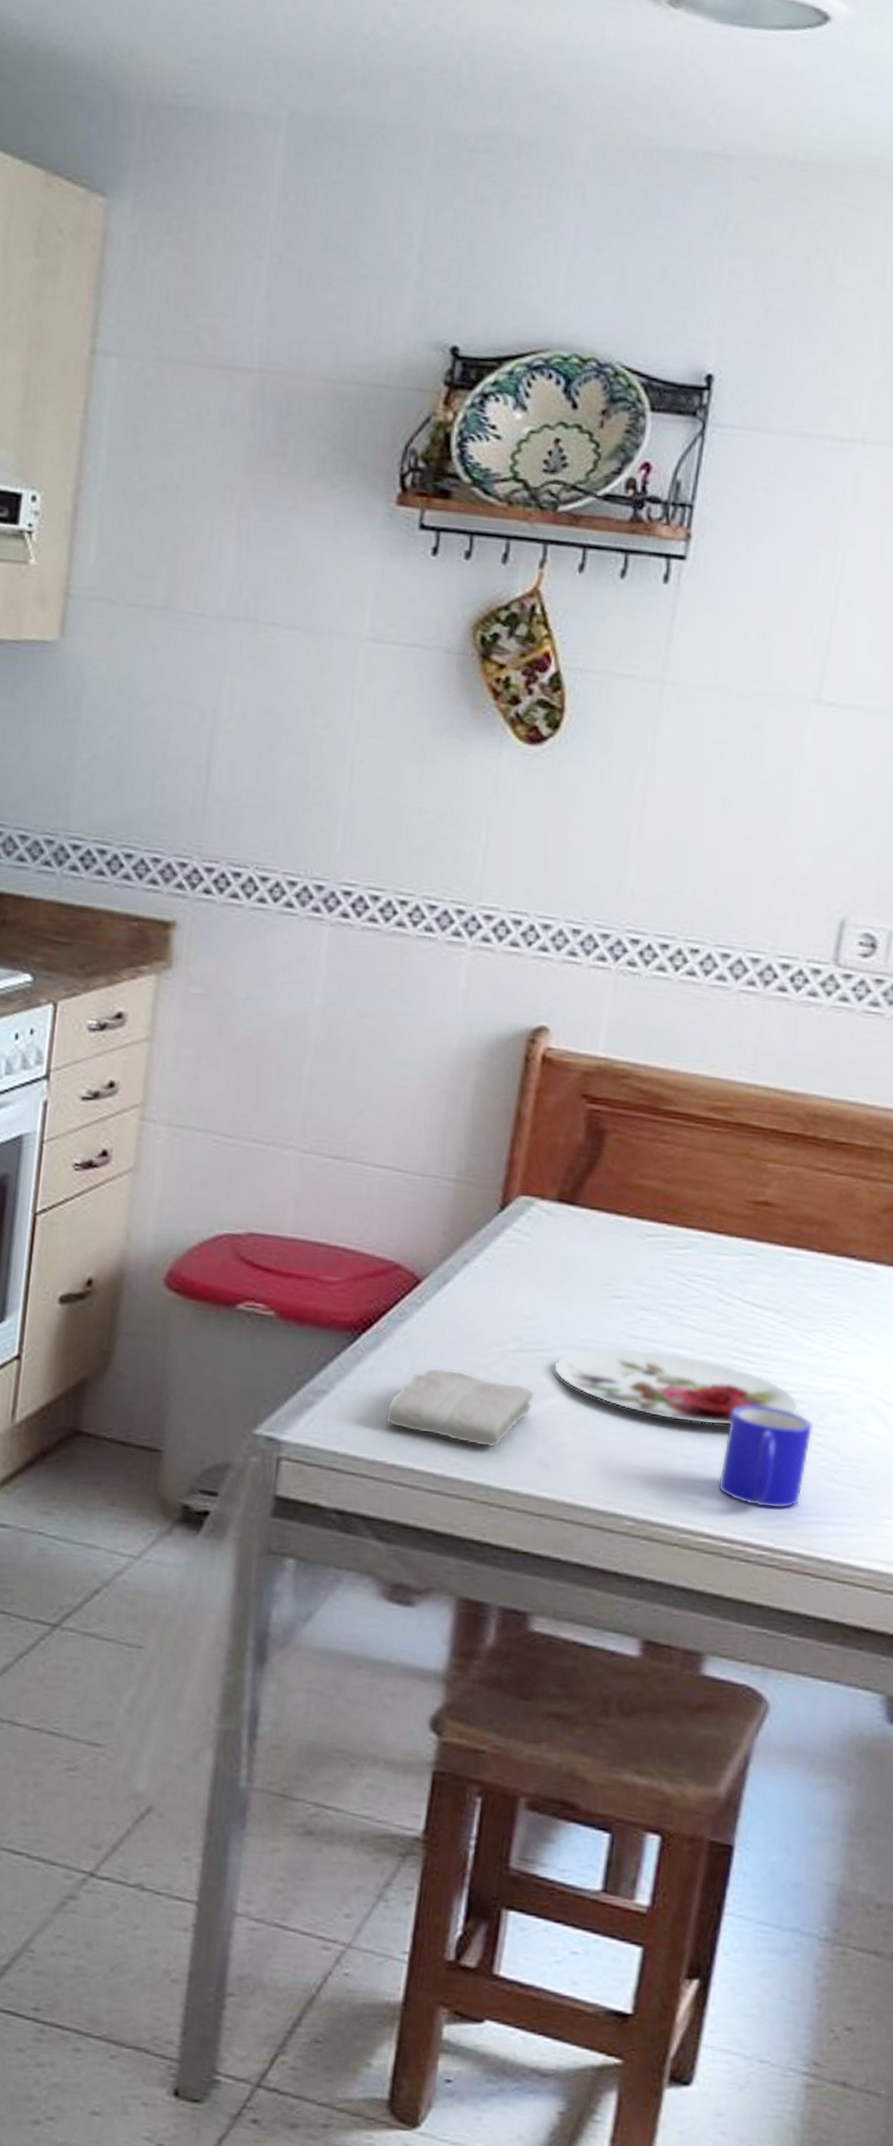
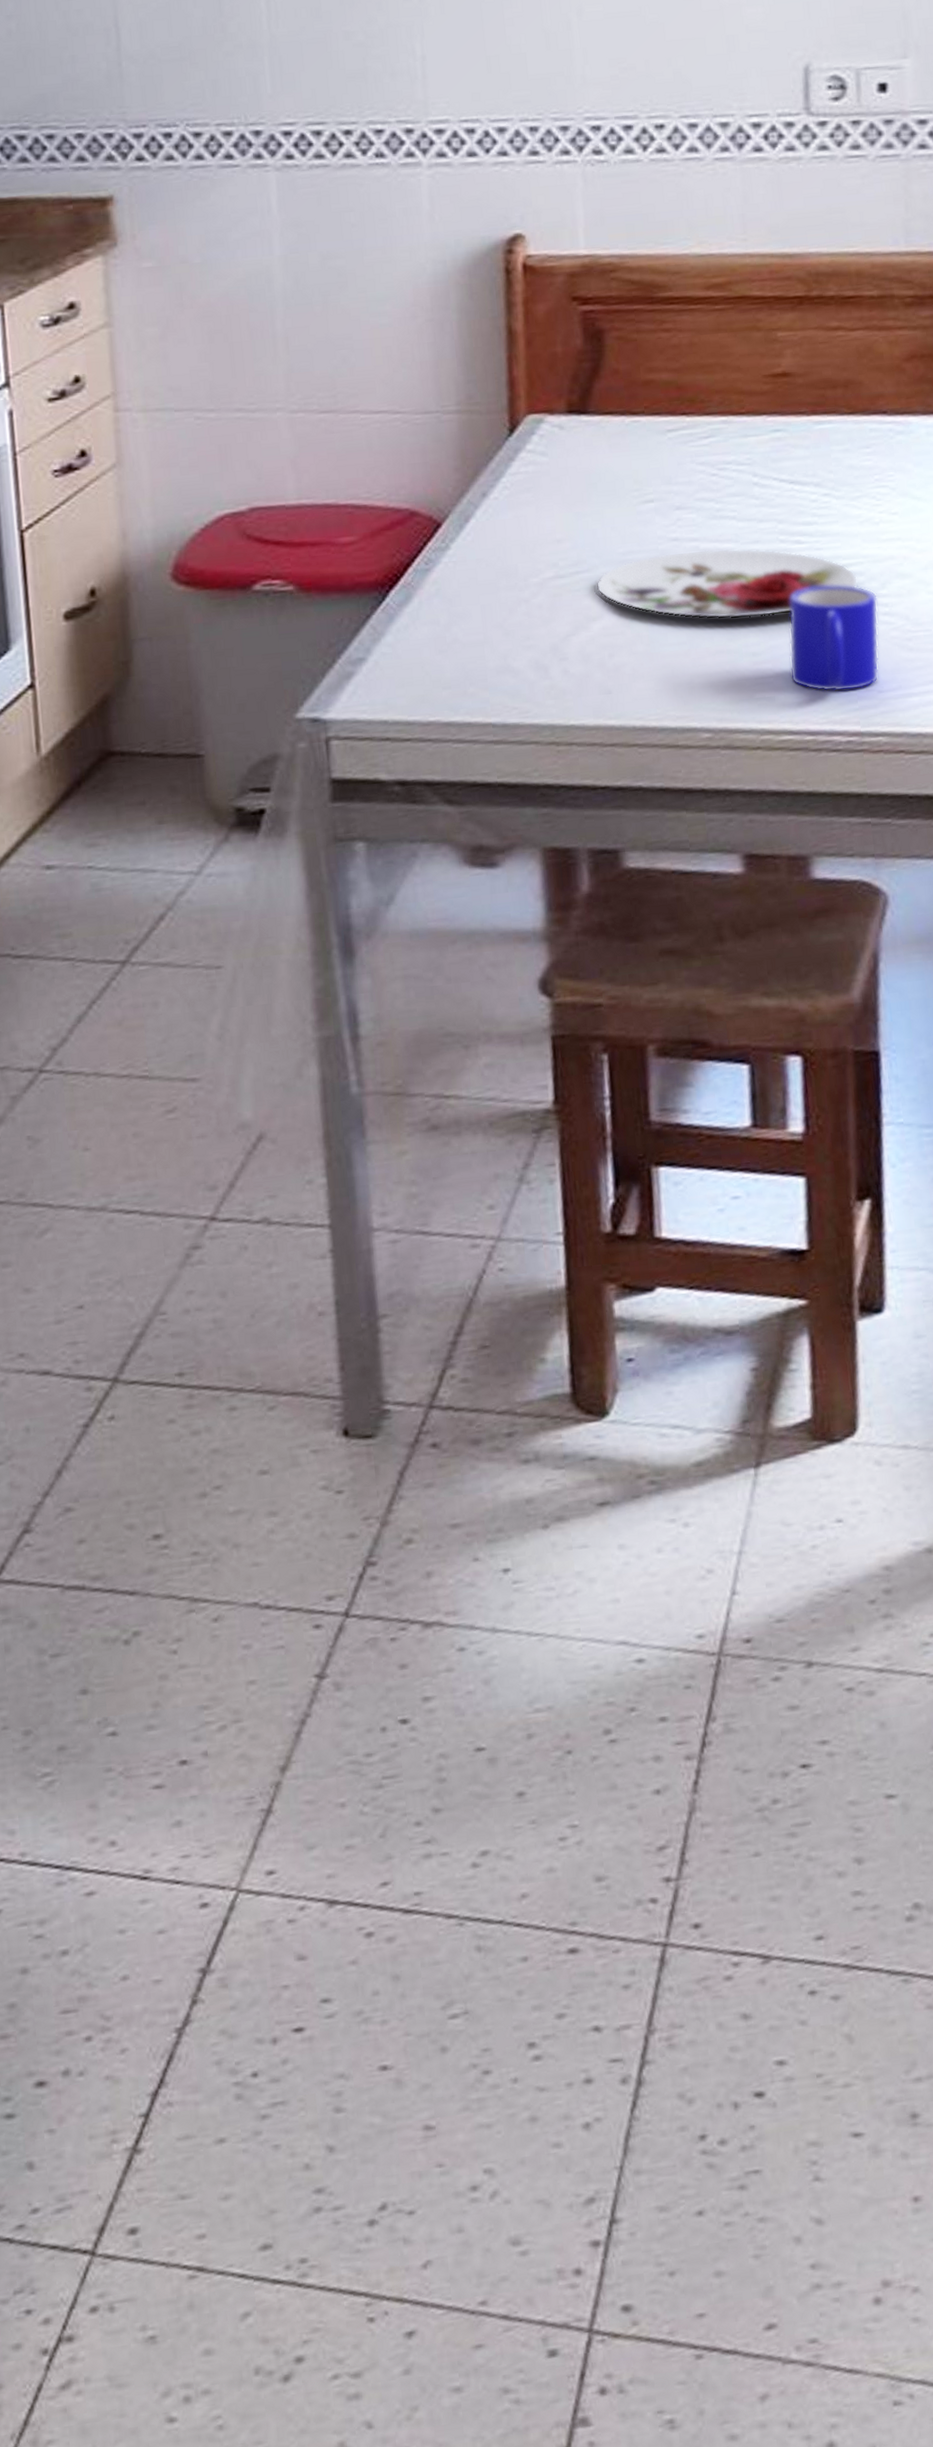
washcloth: present [384,1367,535,1448] -> none [430,610,583,685]

